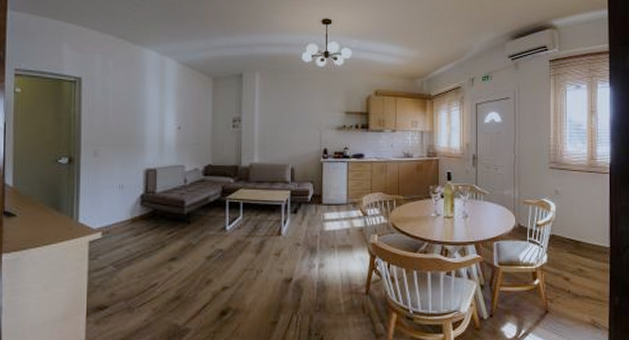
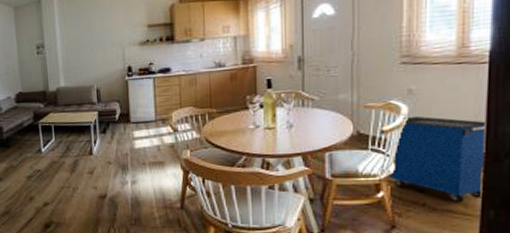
cabinet: none [542,213,611,290] -> present [389,116,487,203]

